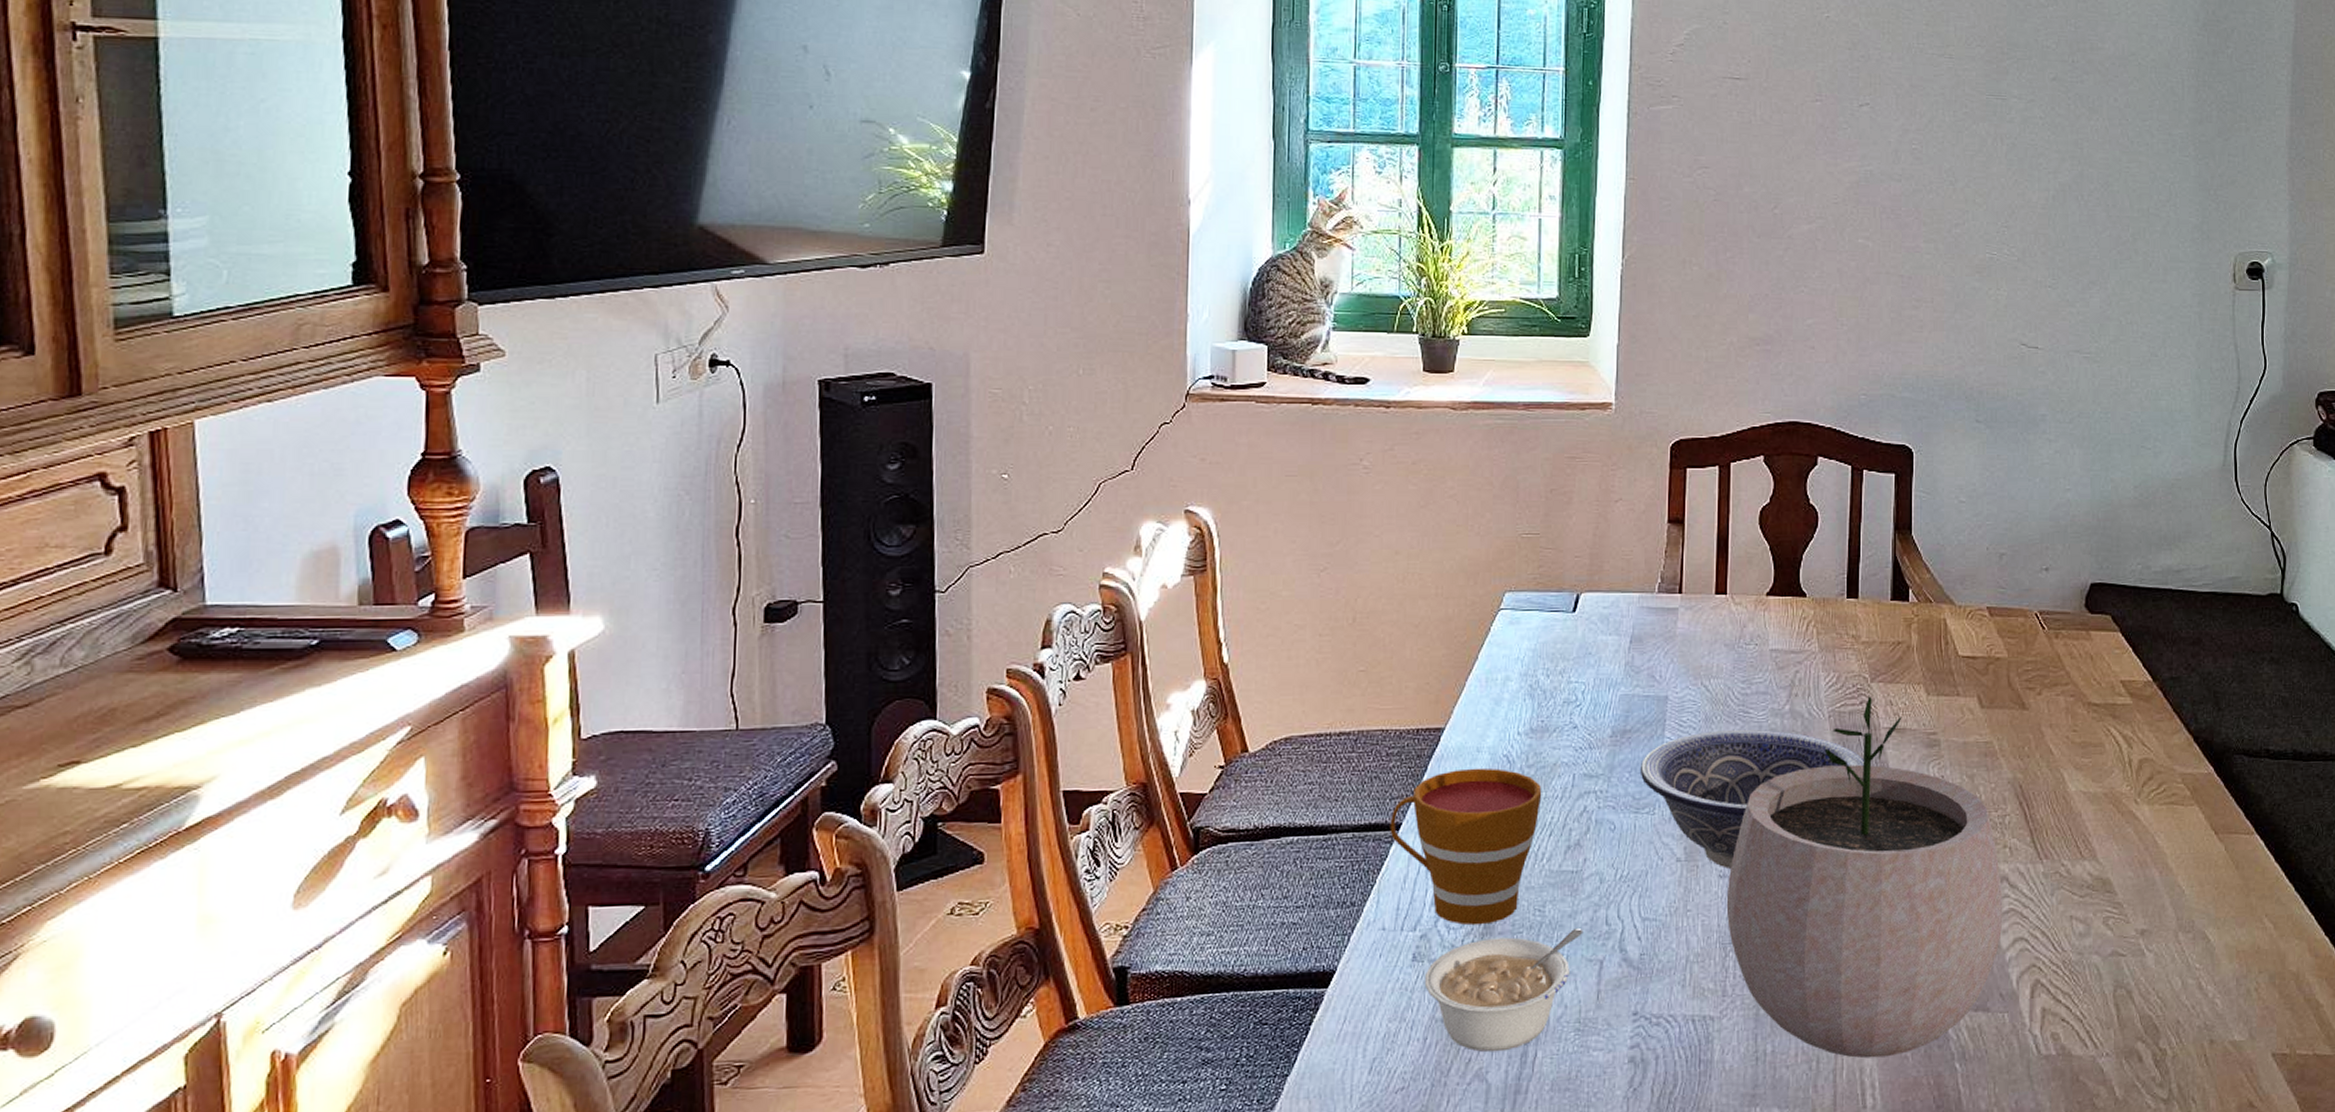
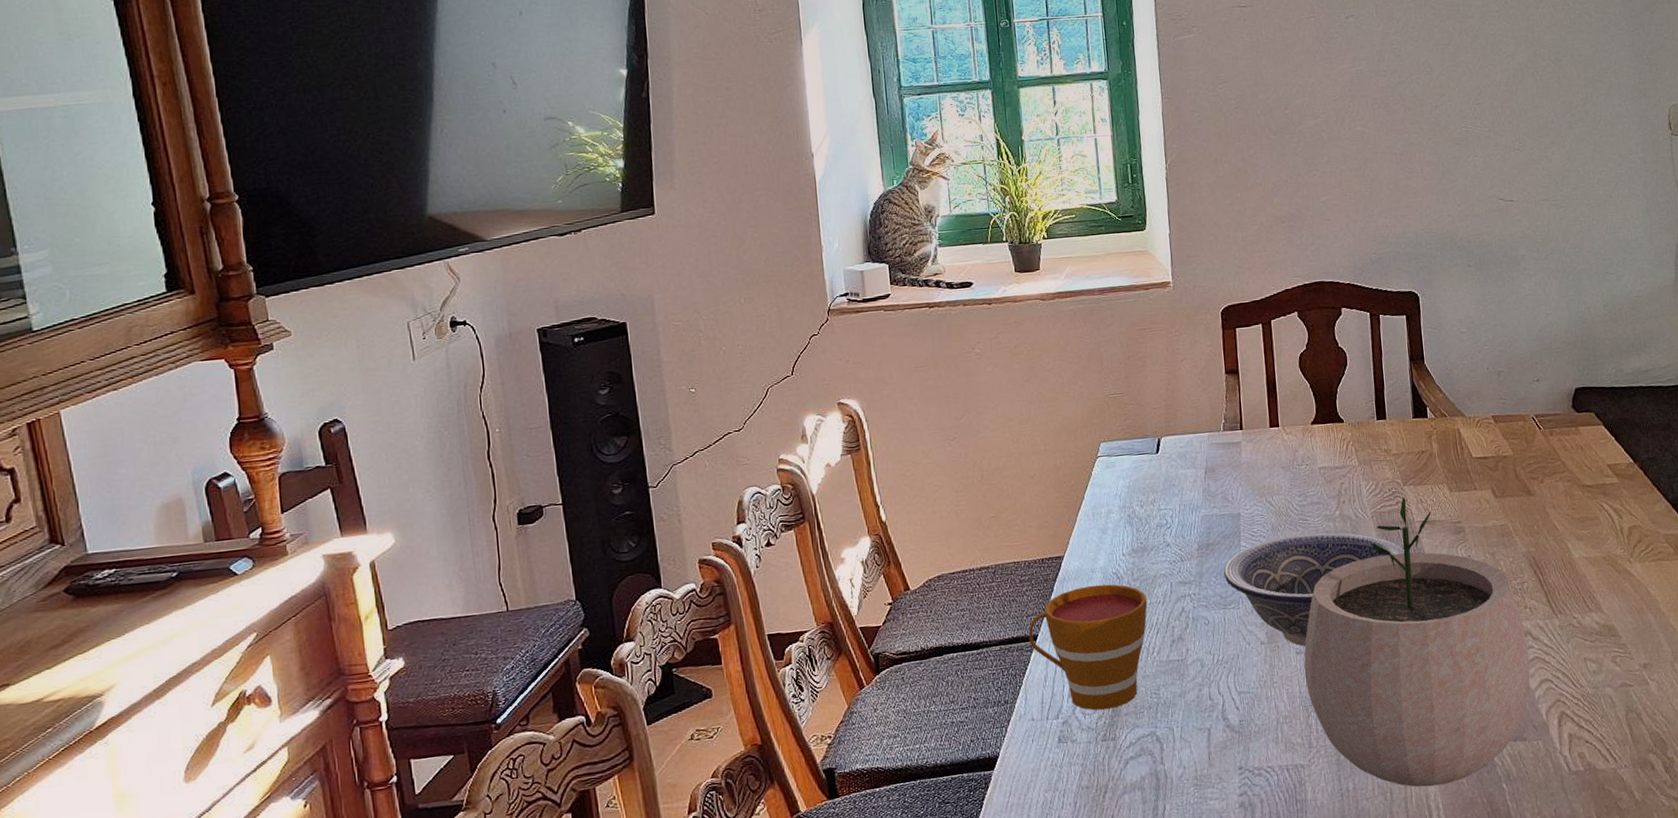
legume: present [1424,929,1583,1053] -> none [1069,705,1192,810]

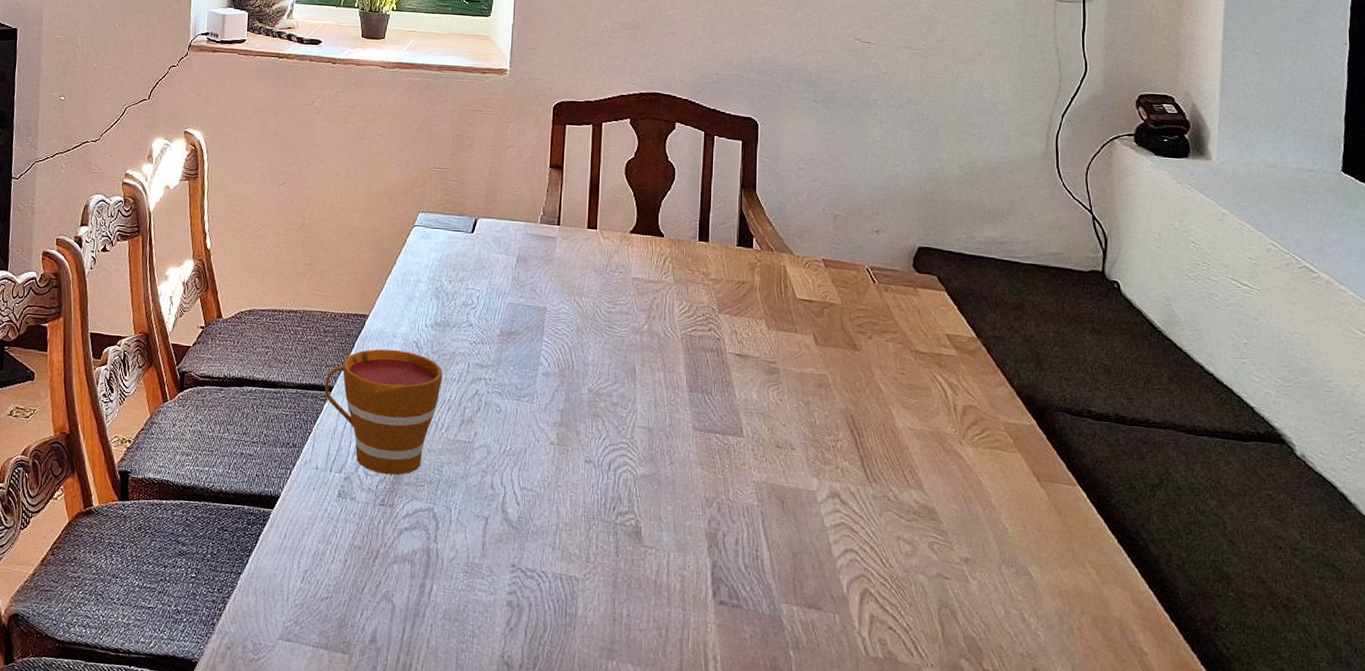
decorative bowl: present [1223,532,1404,646] -> none [522,340,711,456]
plant pot: present [1304,497,1530,787] -> none [591,325,835,636]

